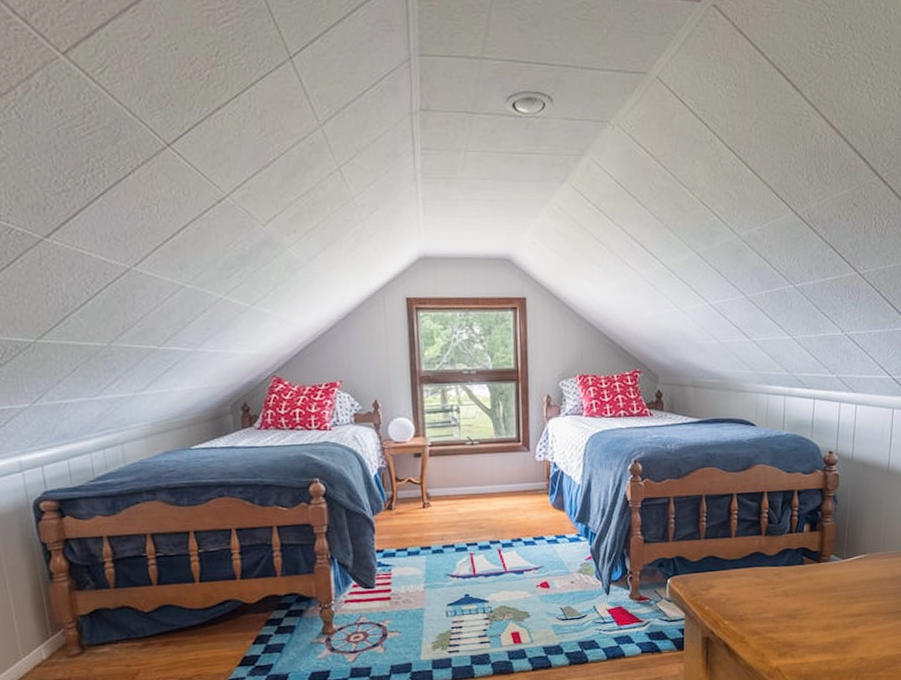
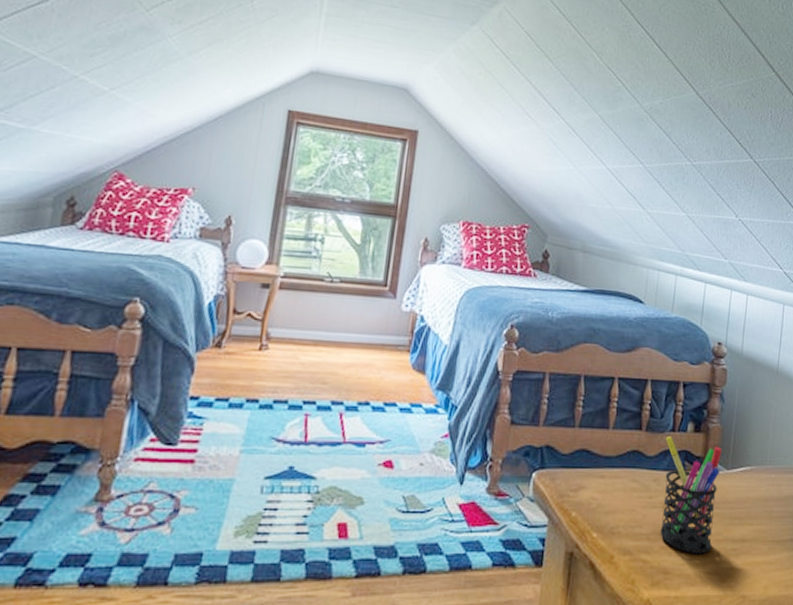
pen holder: none [783,538,837,629] -> present [660,437,722,553]

